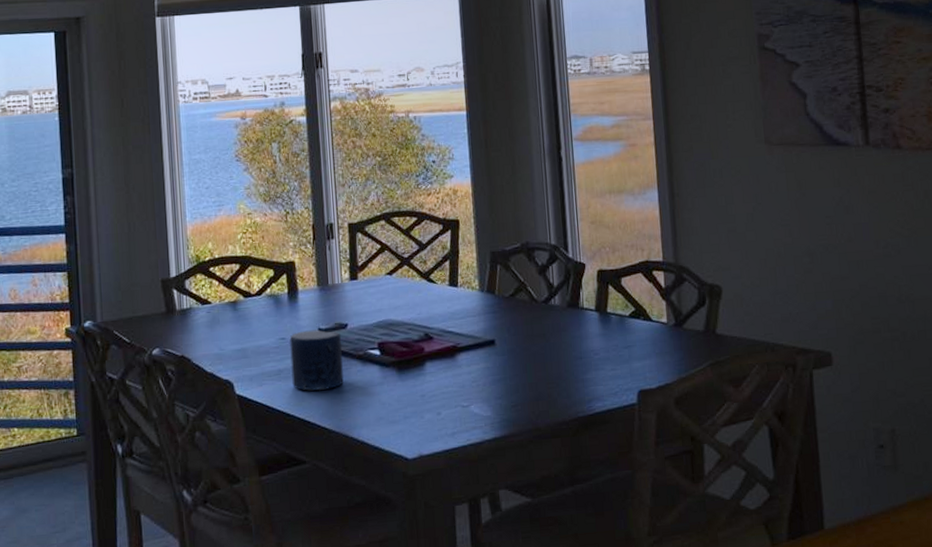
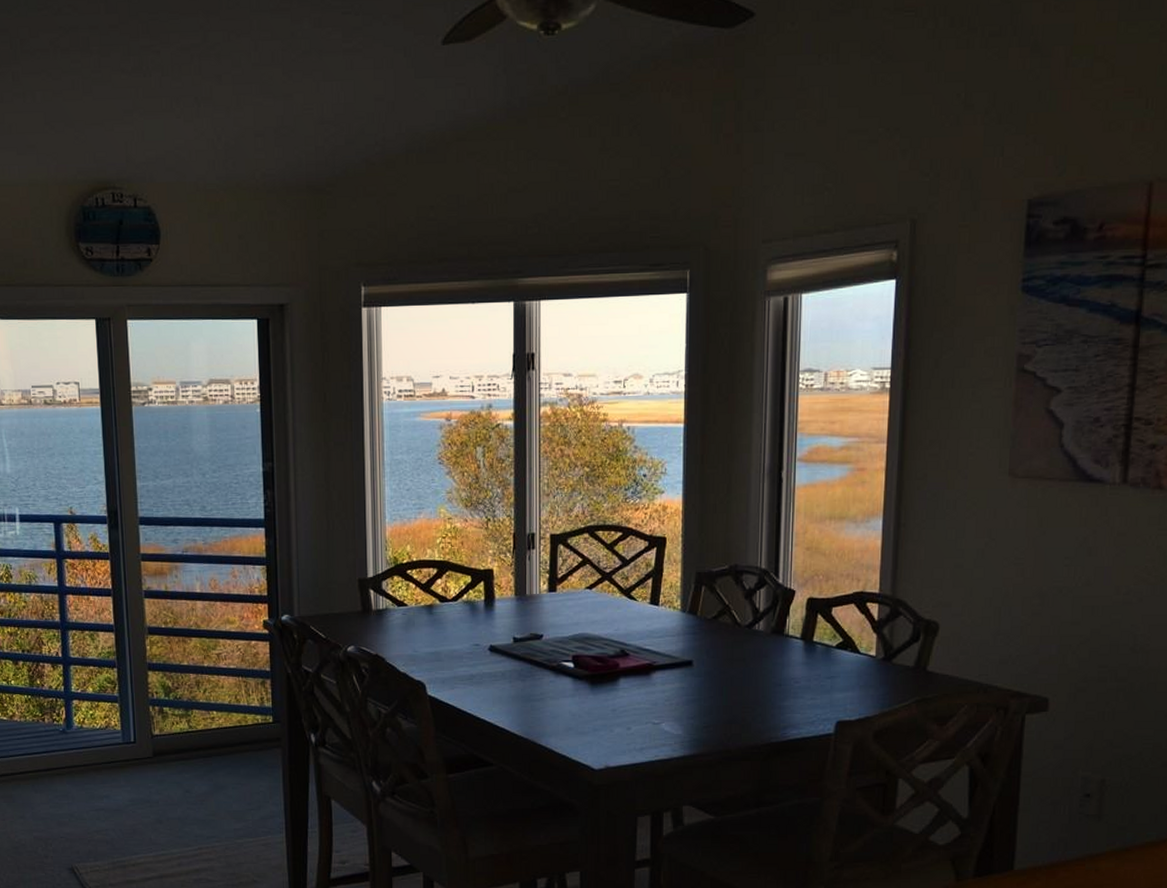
candle: present [289,329,344,391] -> none [483,638,536,697]

